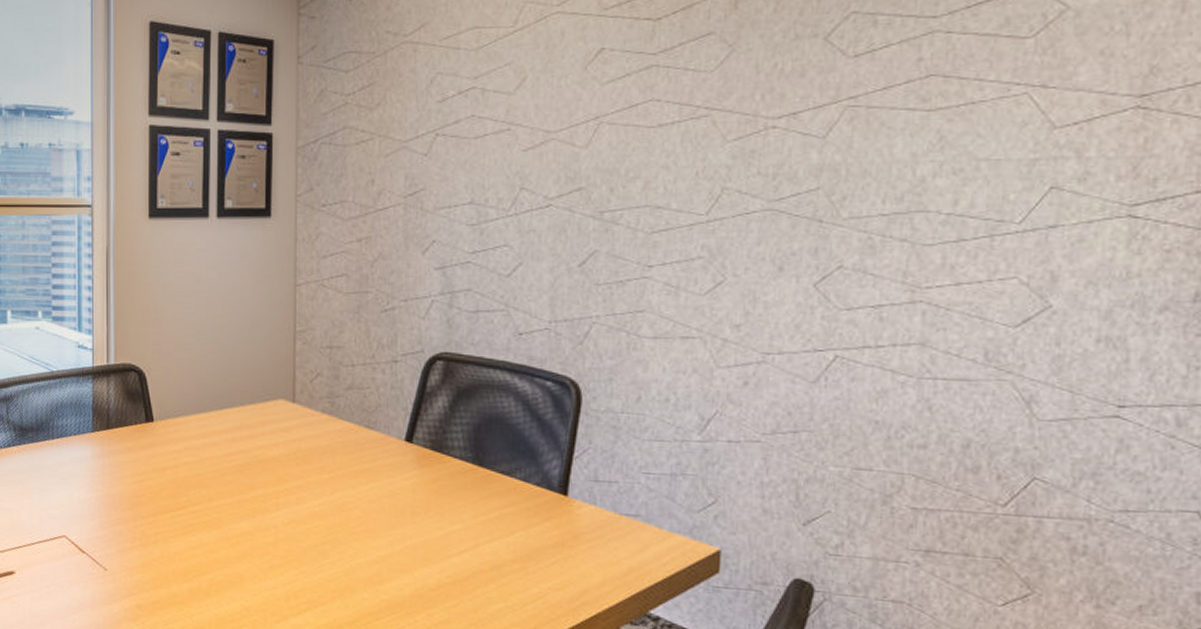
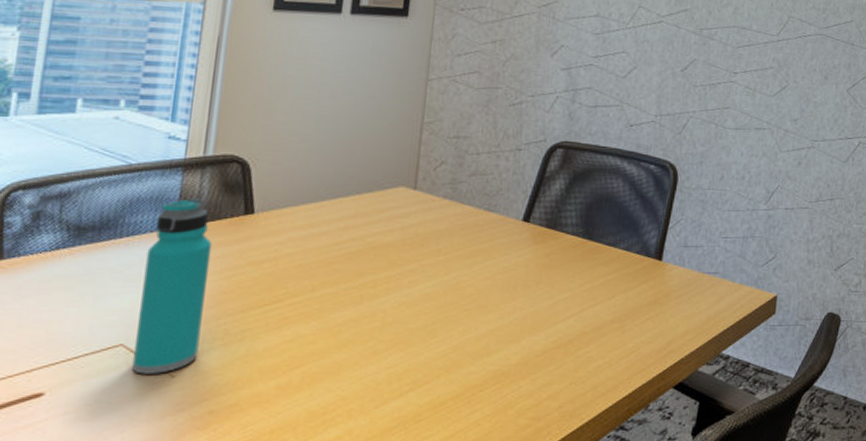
water bottle: none [74,404,123,566] -> present [131,197,213,374]

